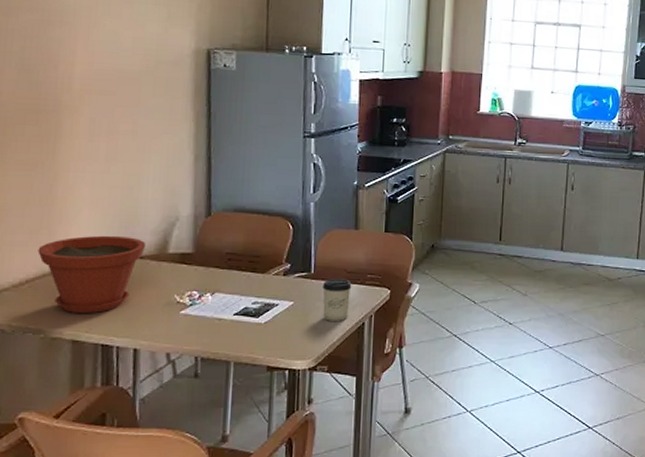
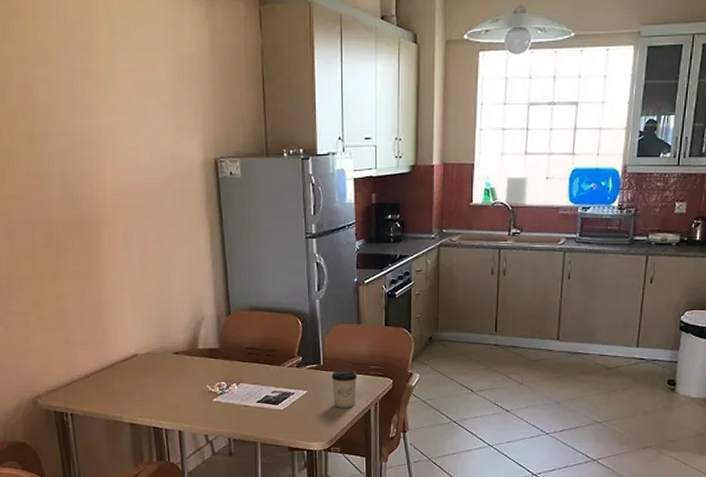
plant pot: present [38,235,146,313] -> none [95,334,180,400]

